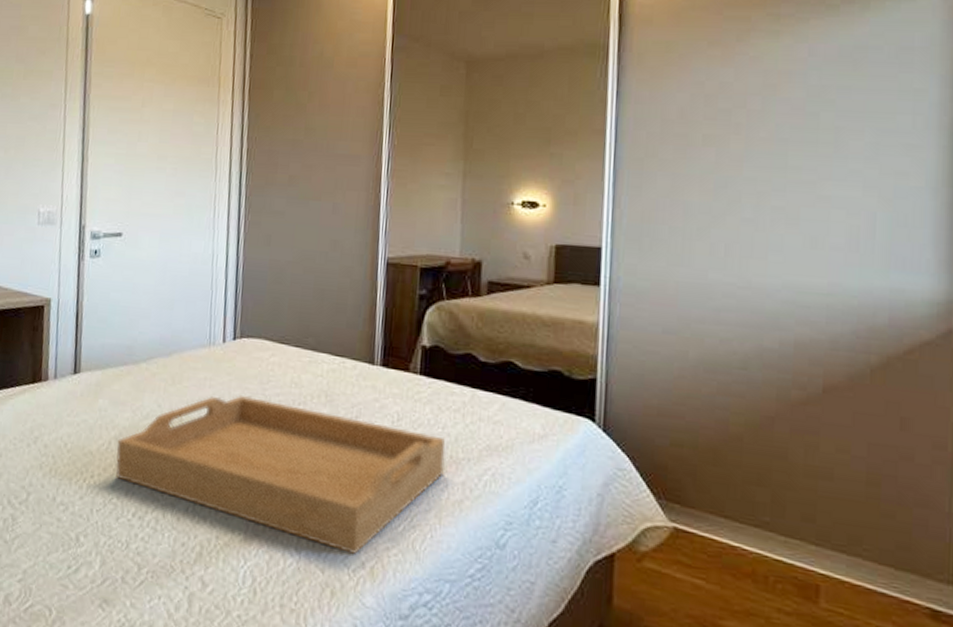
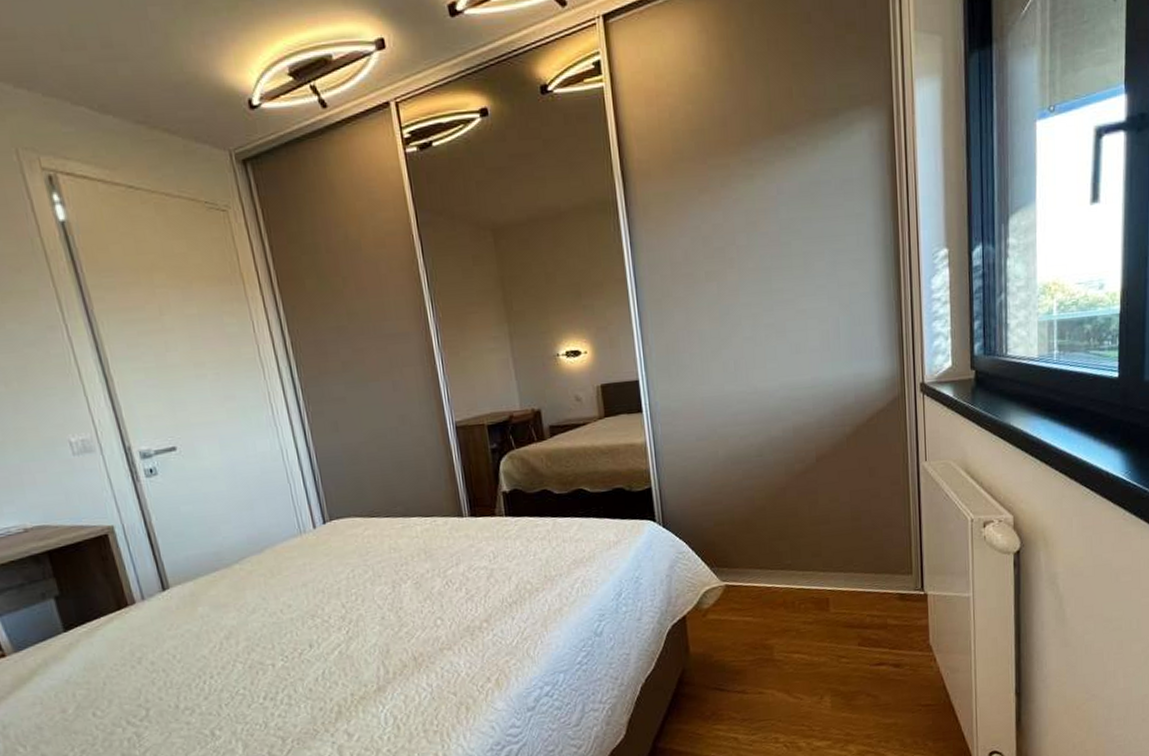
serving tray: present [116,395,446,554] -> none [228,562,543,675]

